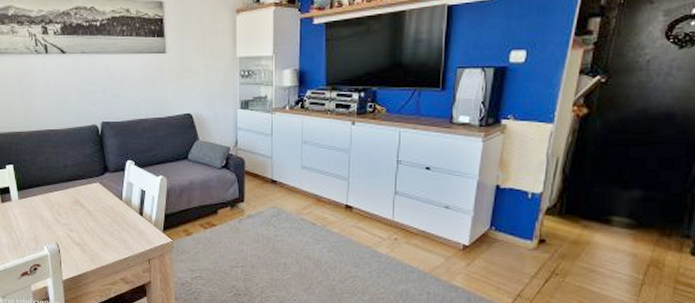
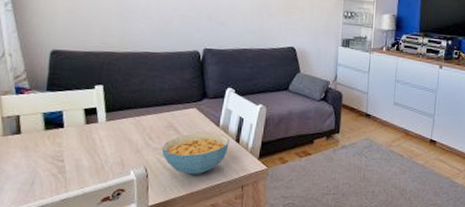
cereal bowl: none [70,206,133,249] -> present [161,132,229,175]

